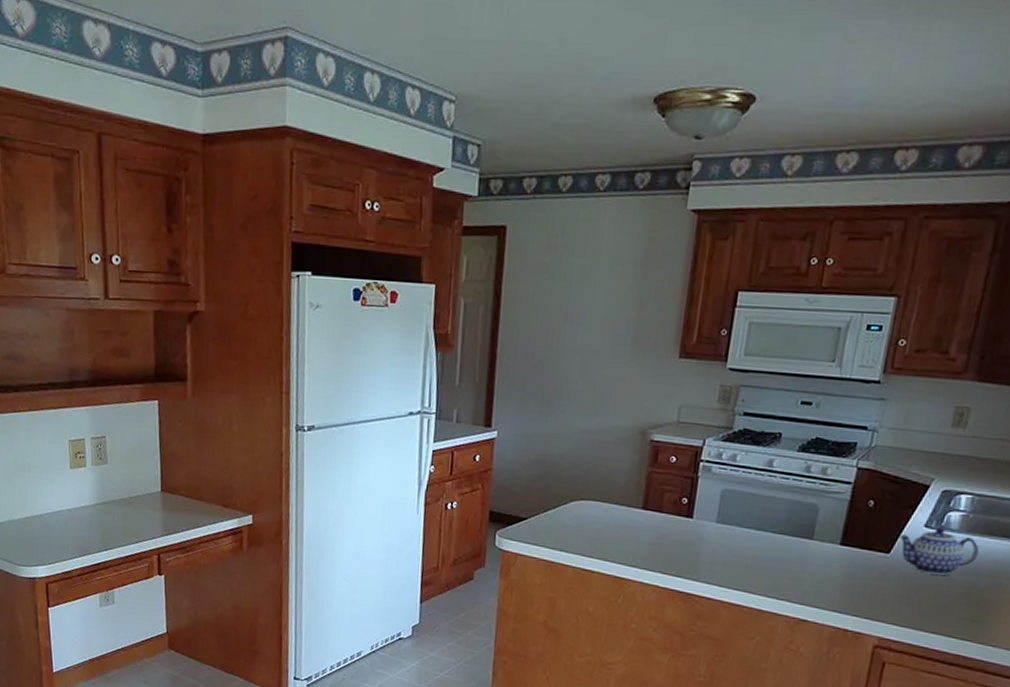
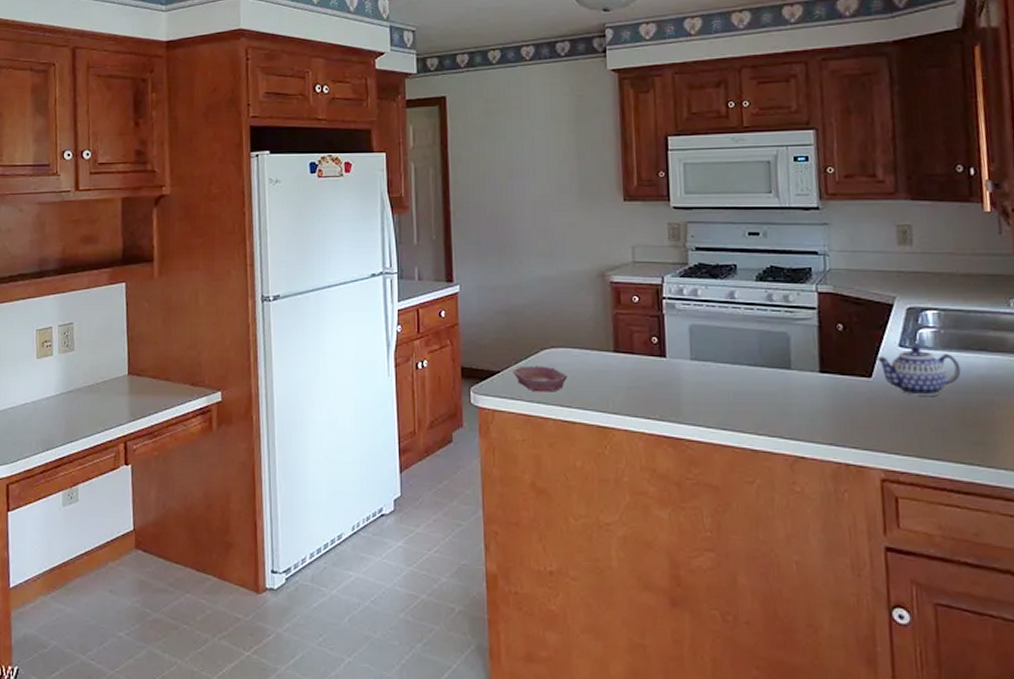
bowl: none [540,515,594,541] -> present [513,365,568,392]

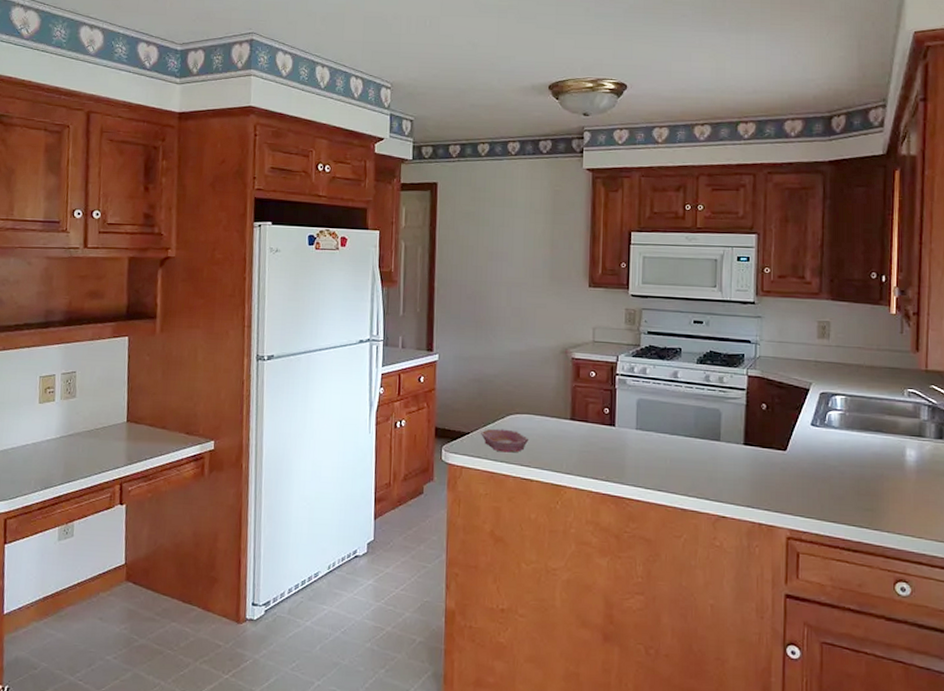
teapot: present [876,346,961,396] -> none [791,425,860,468]

